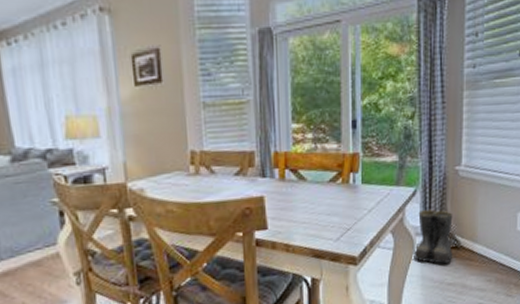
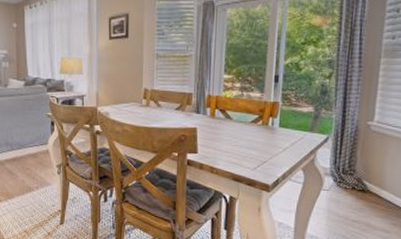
boots: present [414,209,453,264] -> none [321,155,362,203]

